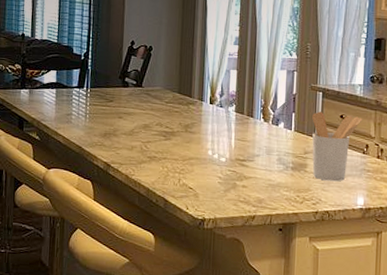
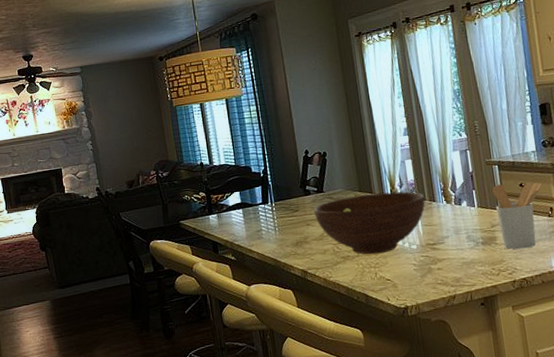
fruit bowl: none [129,96,243,161] -> present [314,191,426,255]

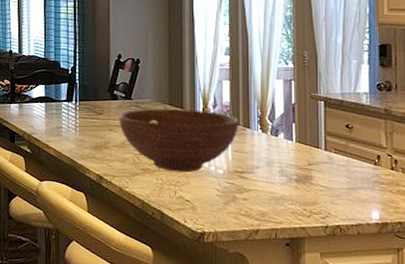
utensil holder: present [492,182,542,250] -> none [314,121,371,195]

